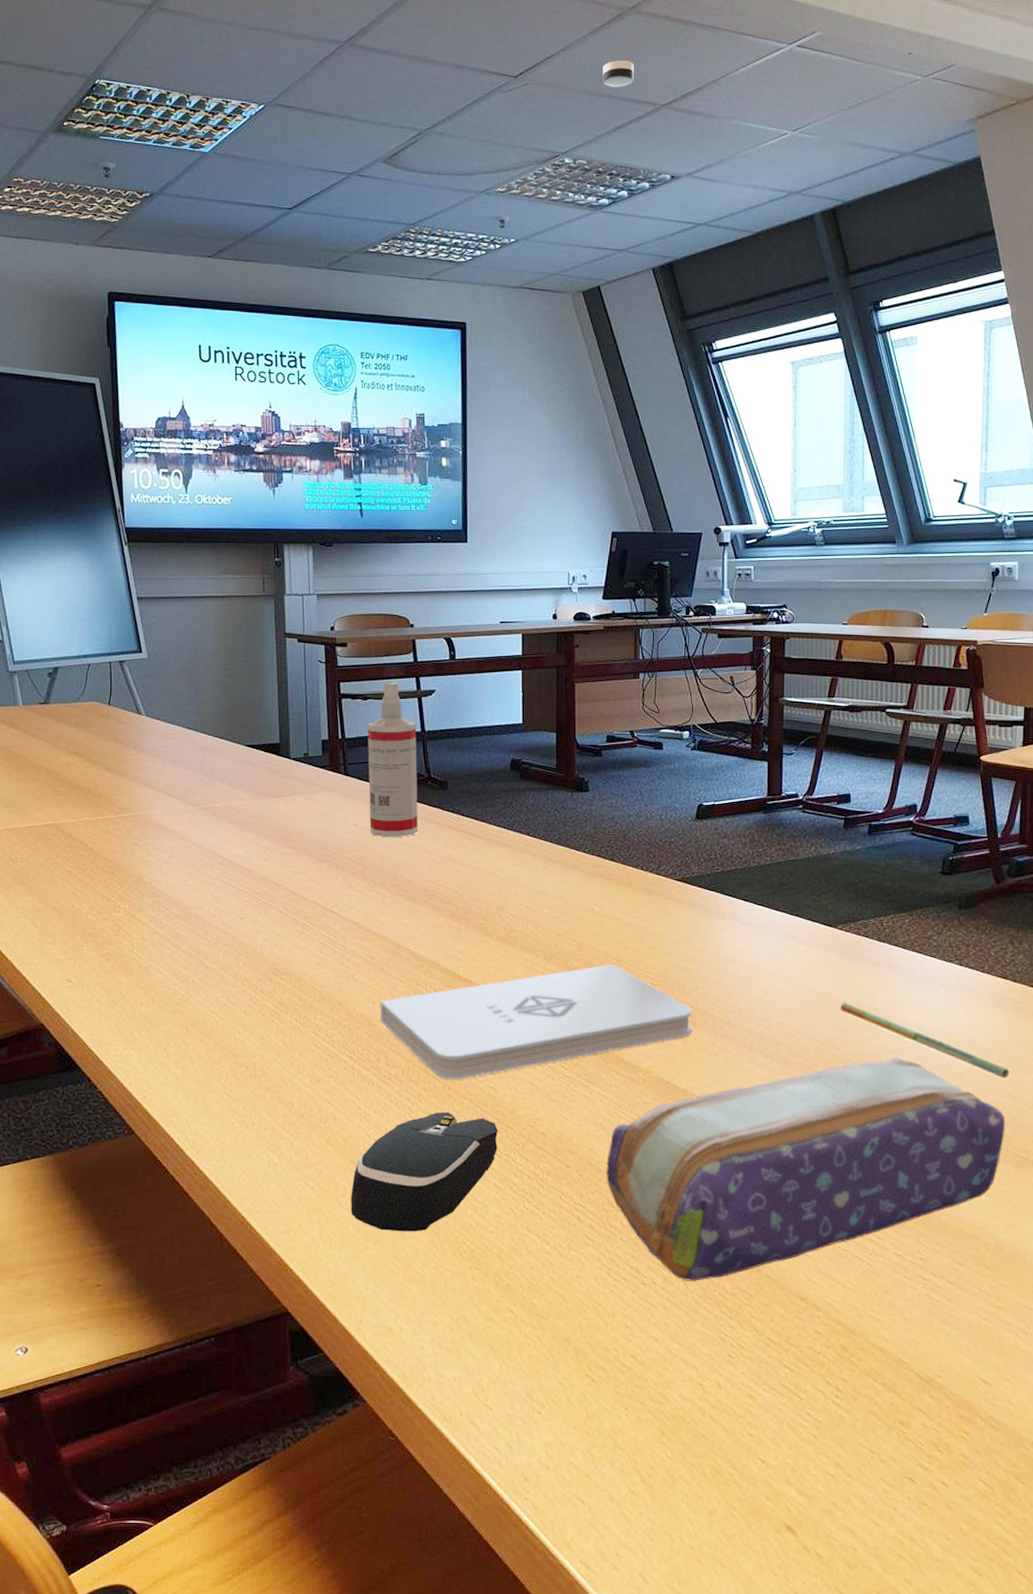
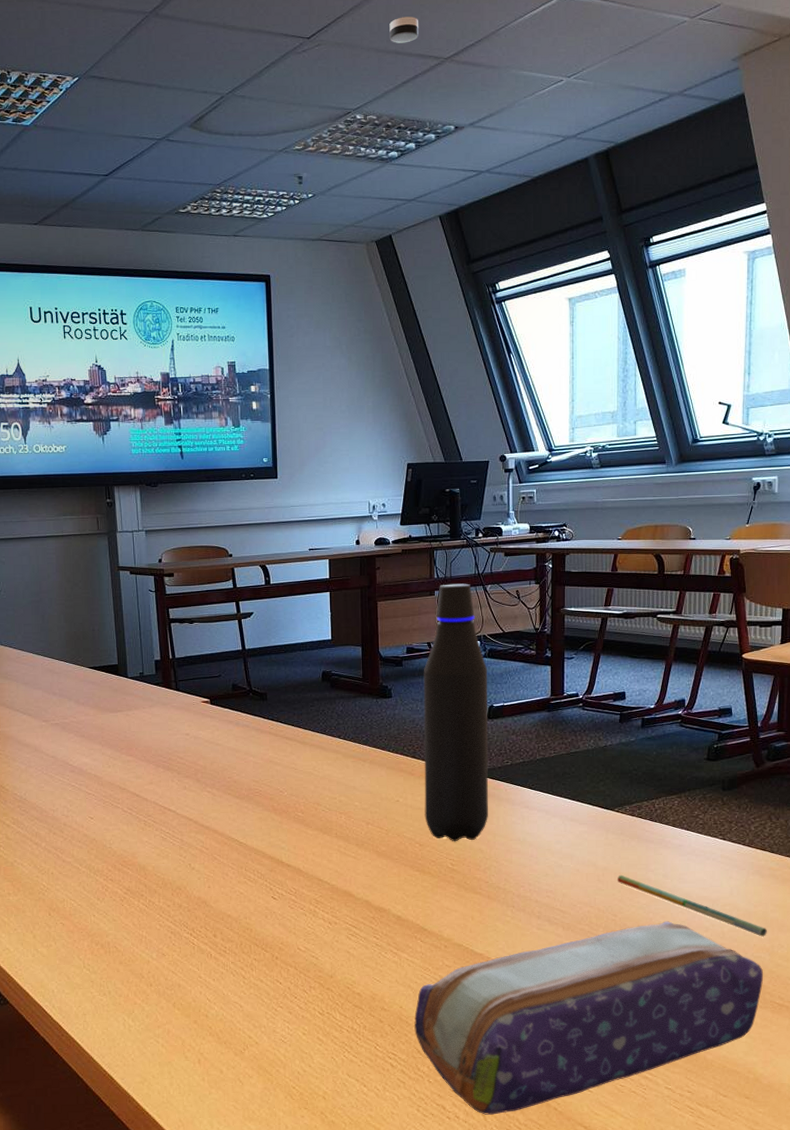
computer mouse: present [350,1111,499,1232] -> none [195,978,321,1080]
spray bottle: present [367,682,419,838] -> none [194,607,243,744]
notepad: present [380,964,692,1080] -> none [214,848,487,951]
water bottle: none [623,666,696,959] -> present [423,583,488,842]

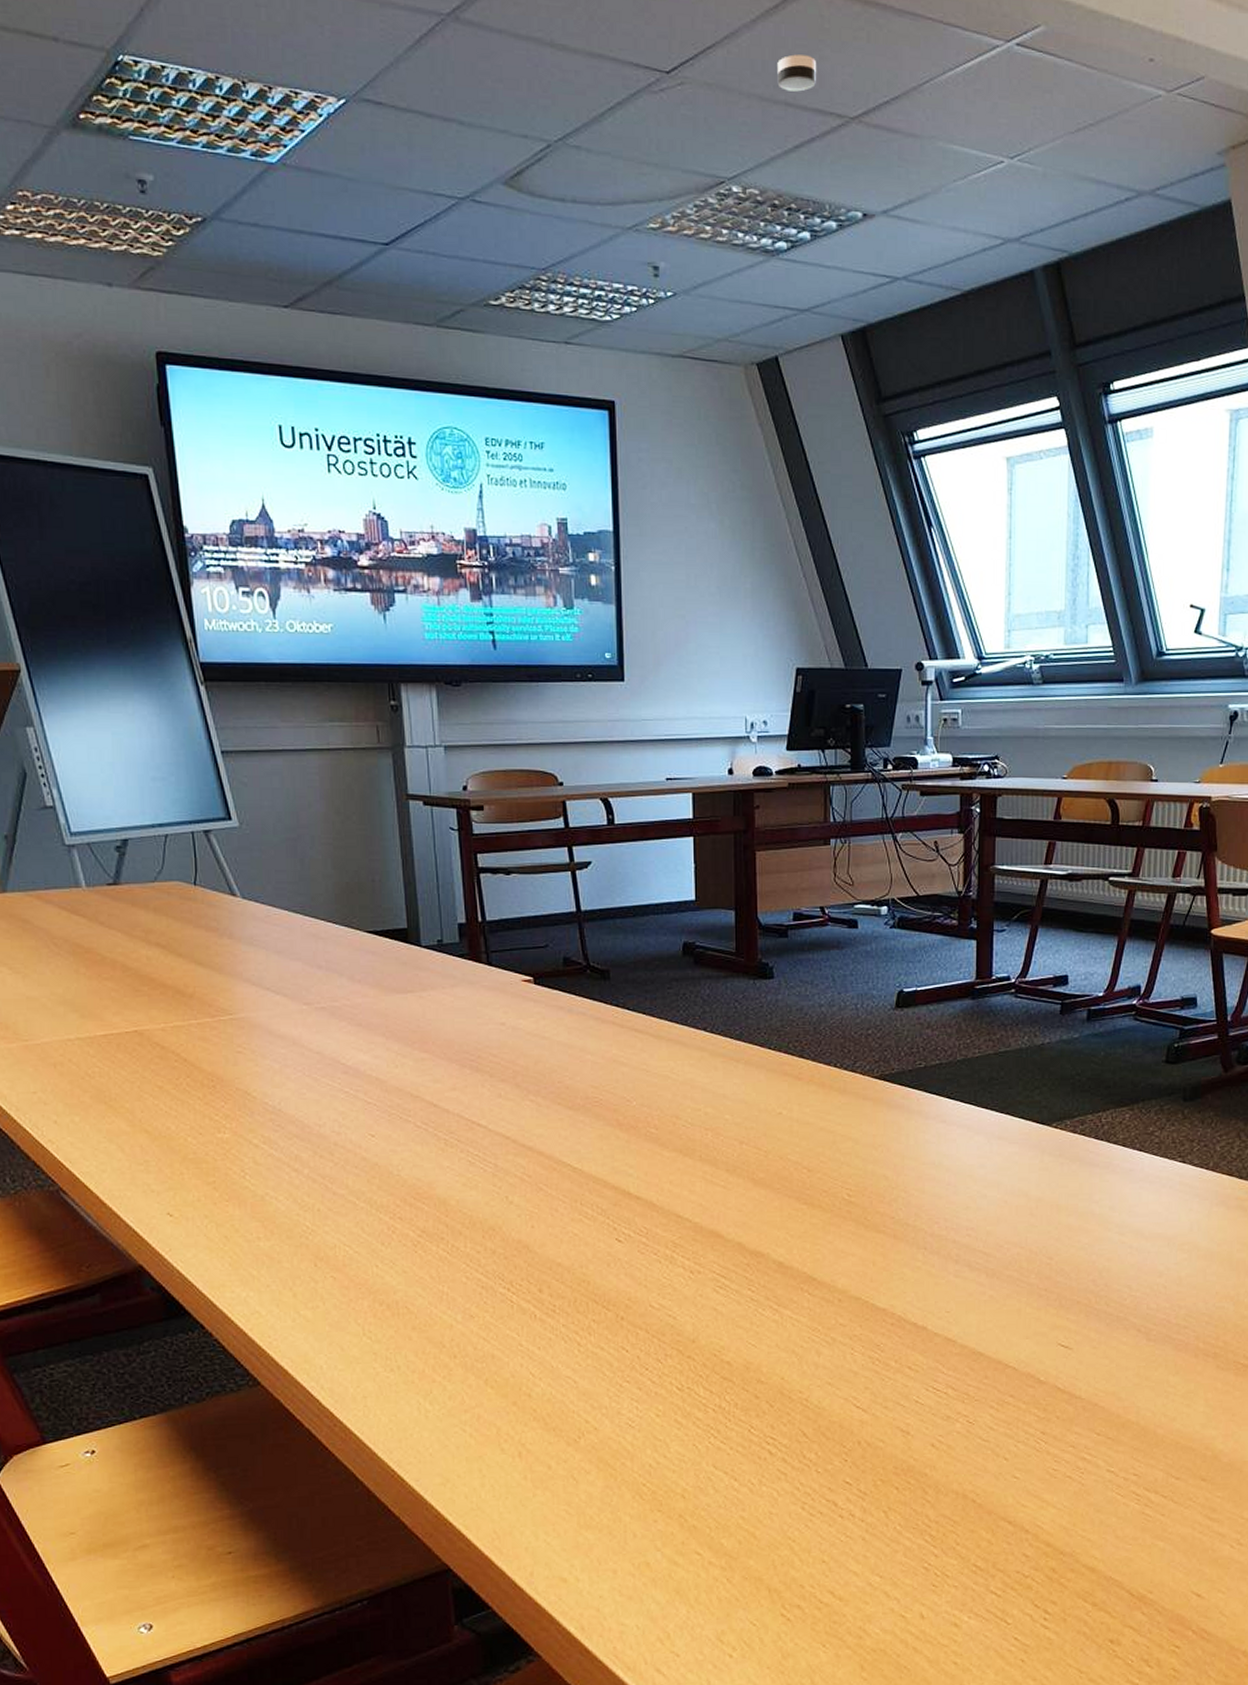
pencil case: present [414,921,764,1115] -> none [799,1265,1227,1511]
water bottle: present [423,583,488,842] -> none [814,830,896,1167]
pen: present [617,874,767,937] -> none [1053,1207,1232,1283]

